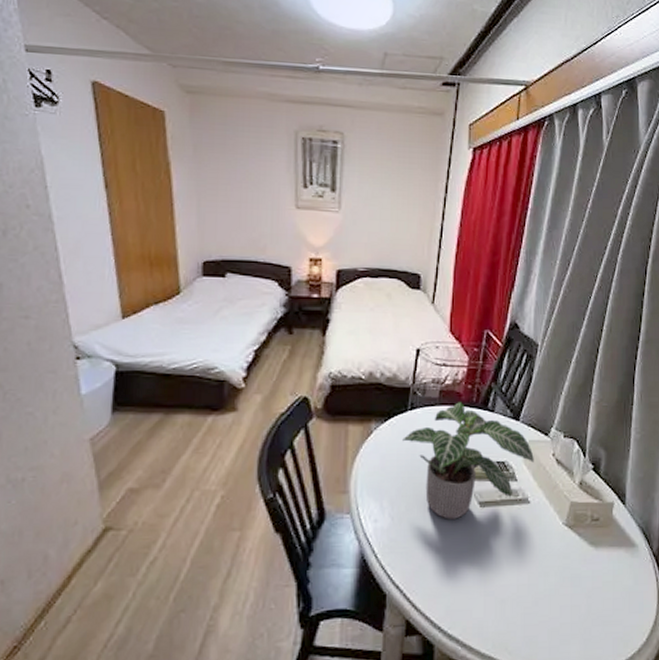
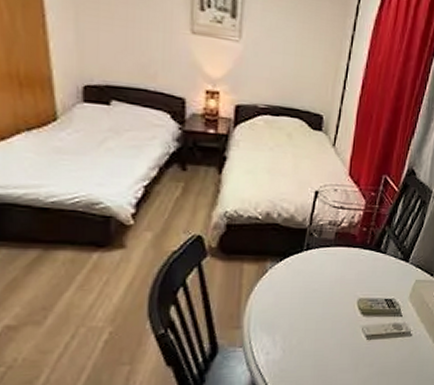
potted plant: present [403,402,534,519] -> none [297,244,419,351]

